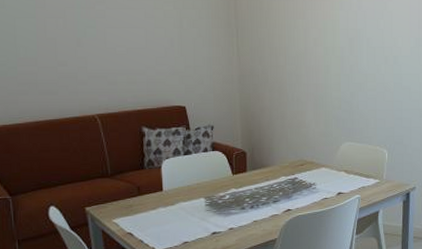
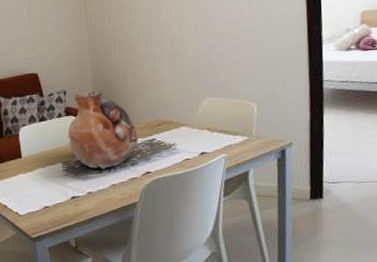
vase: none [213,127,281,205] -> present [68,90,138,169]

